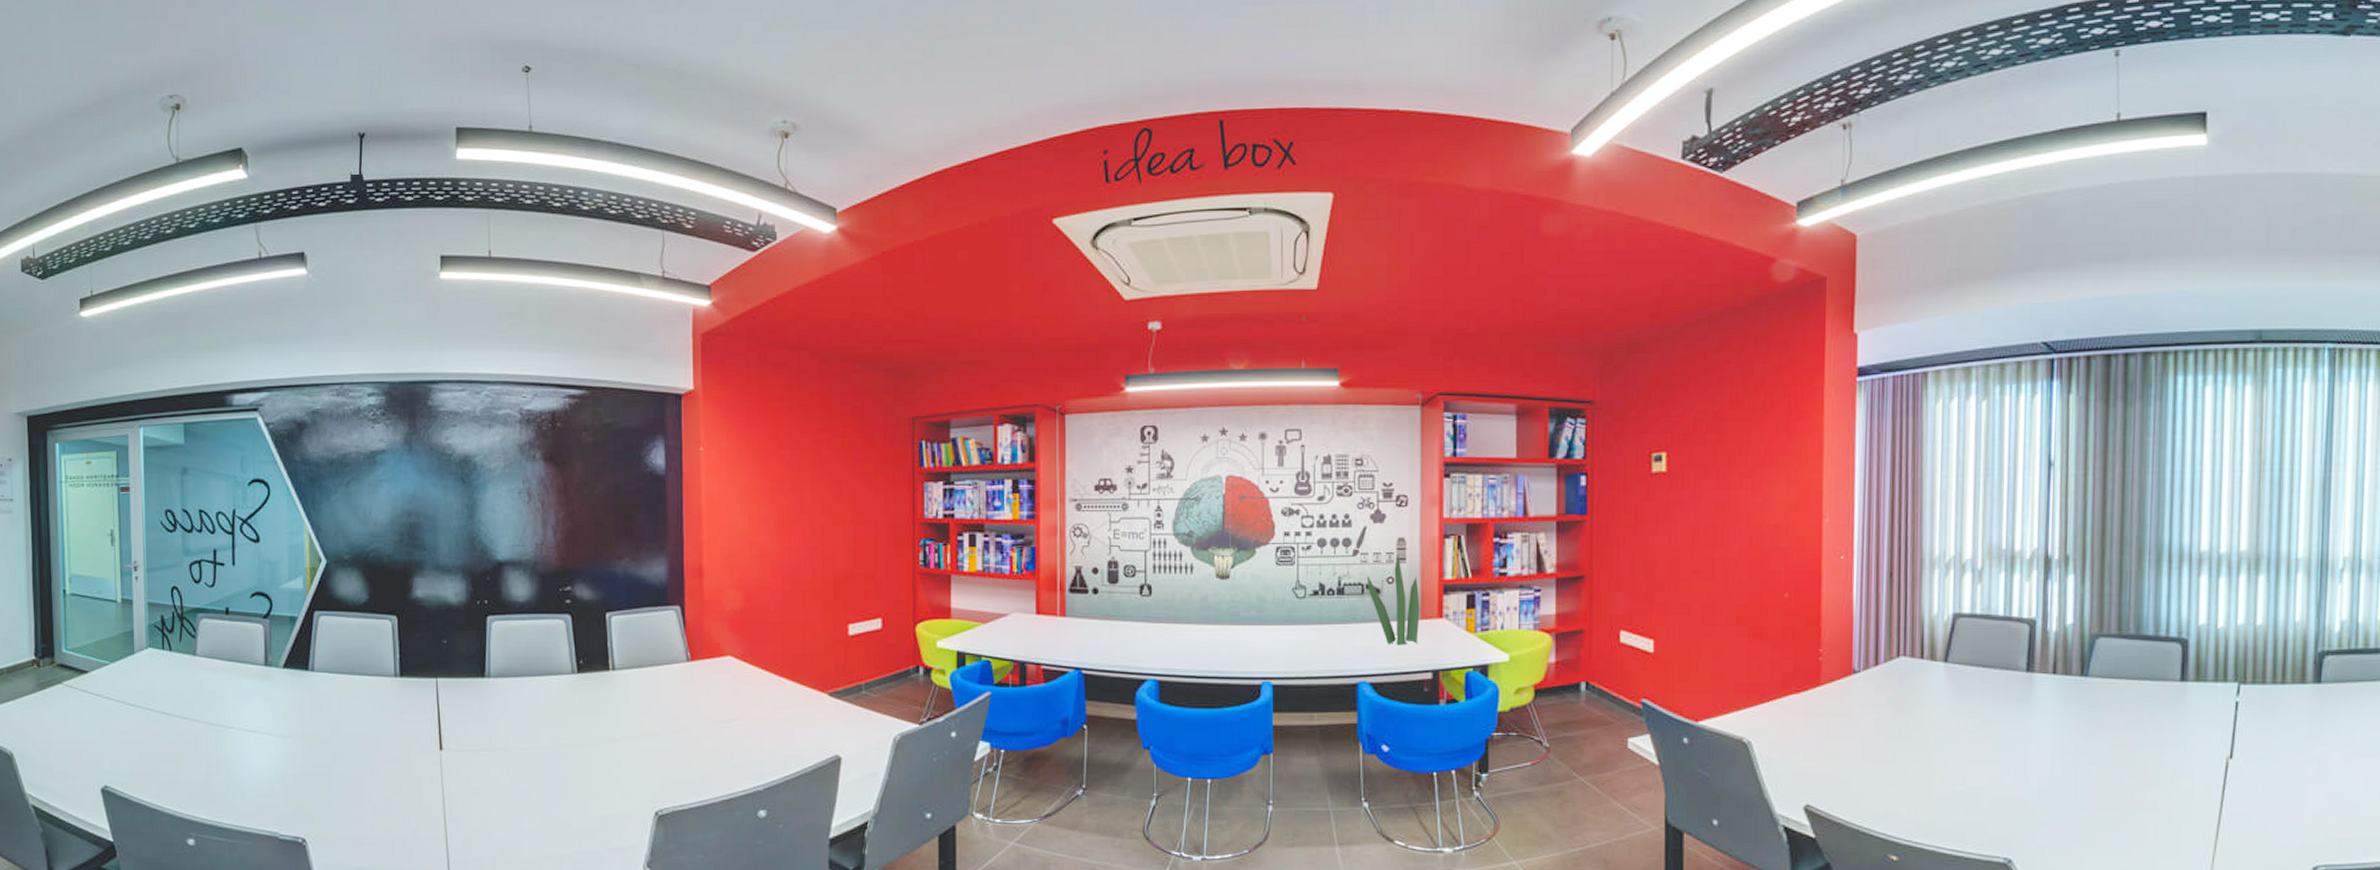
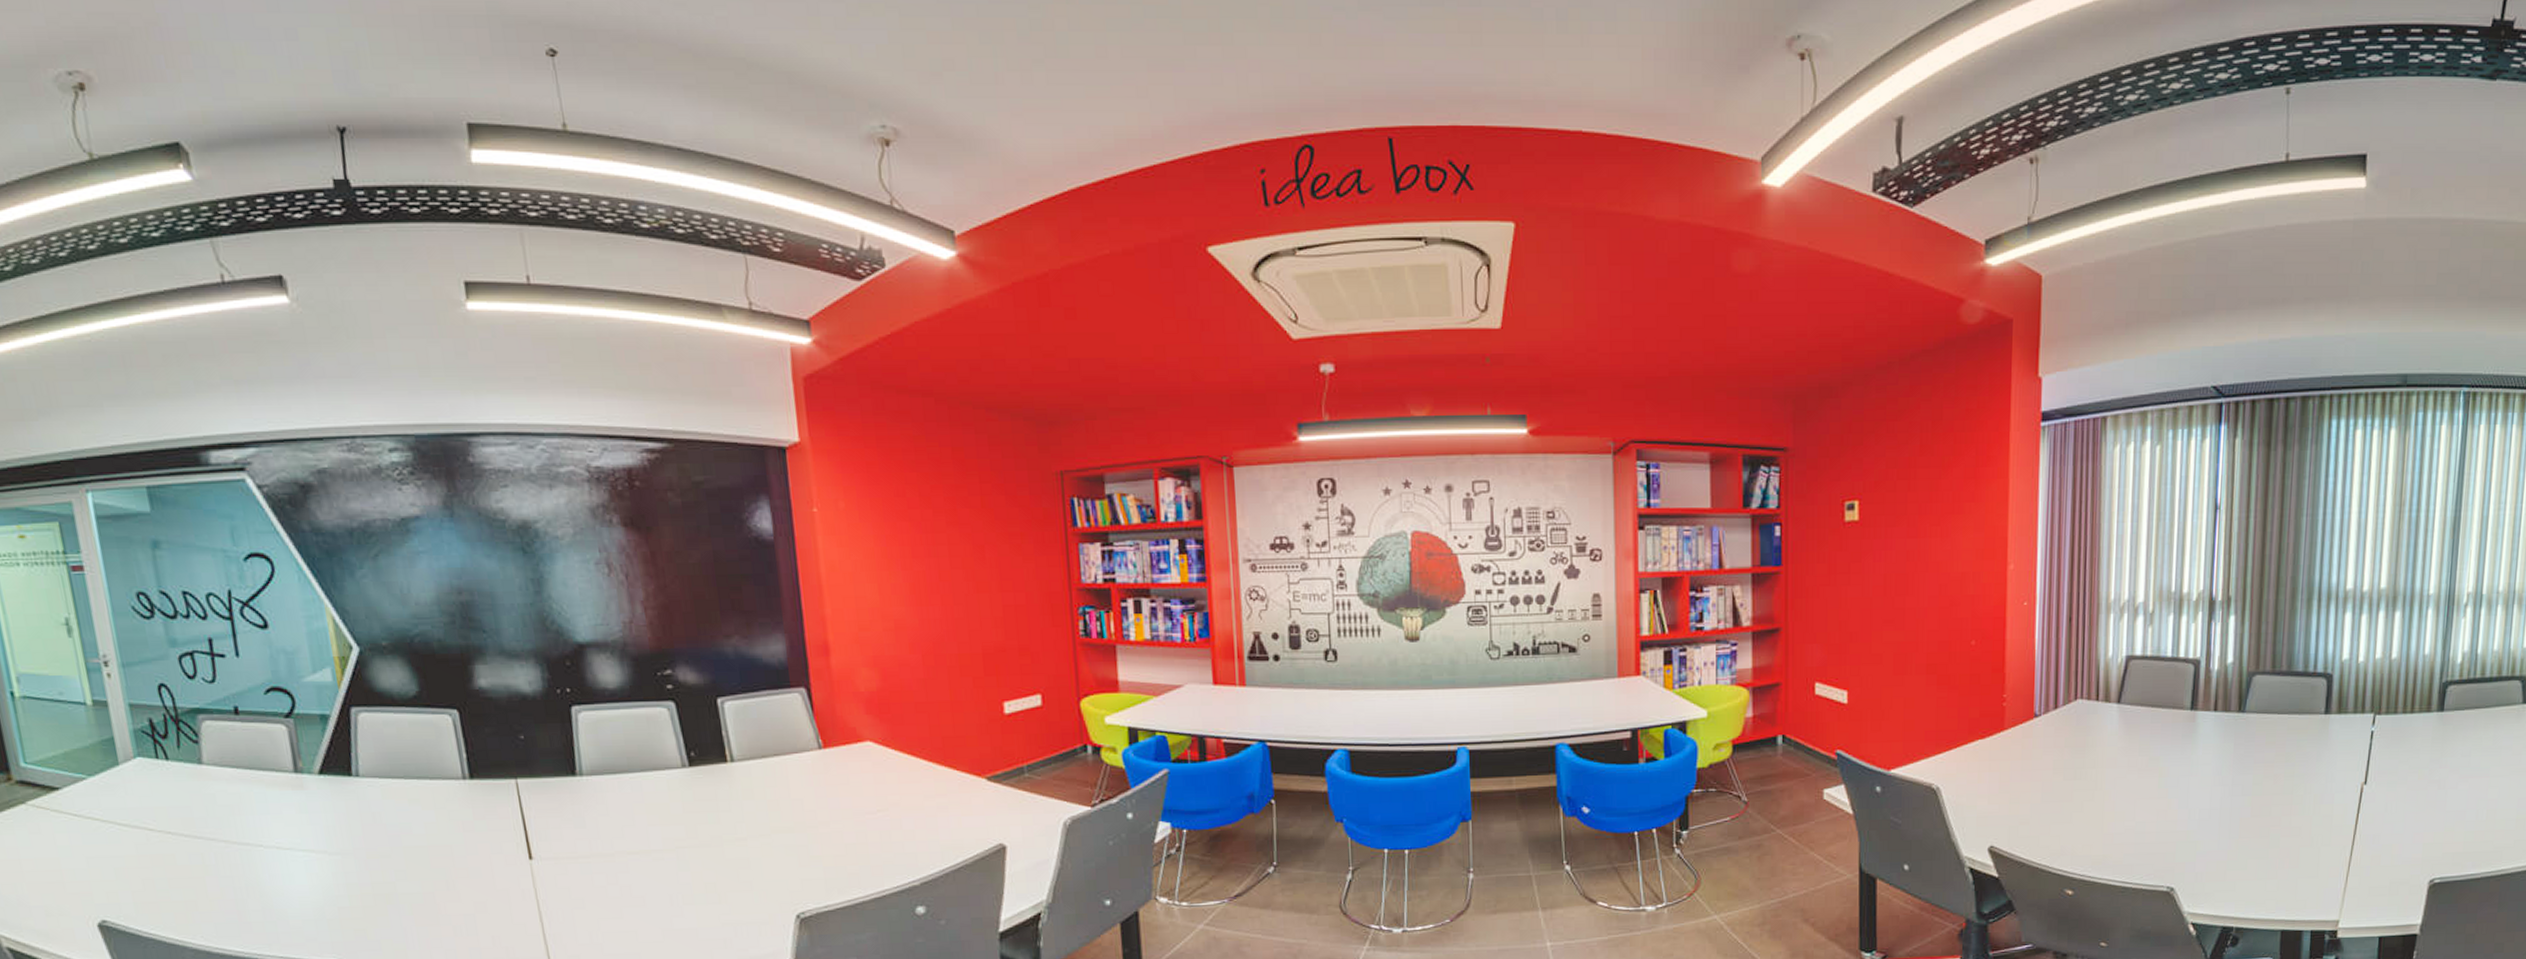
plant: present [1367,554,1420,645] -> none [1563,610,1618,705]

